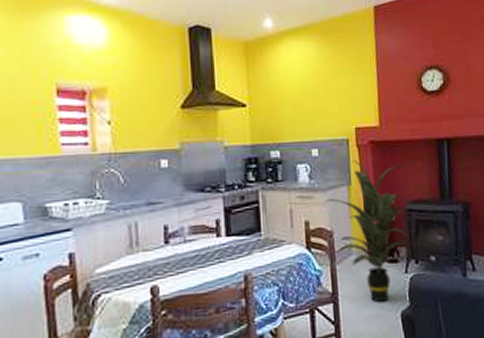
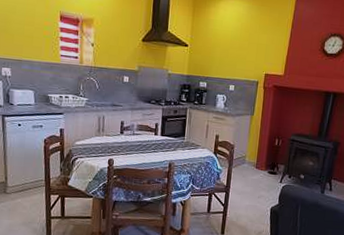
indoor plant: present [323,161,408,303] -> none [231,98,299,199]

